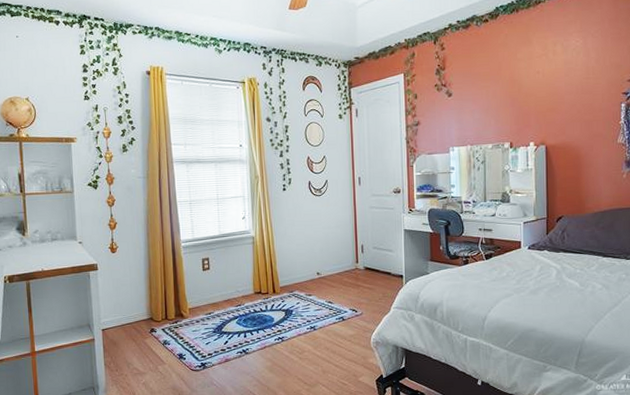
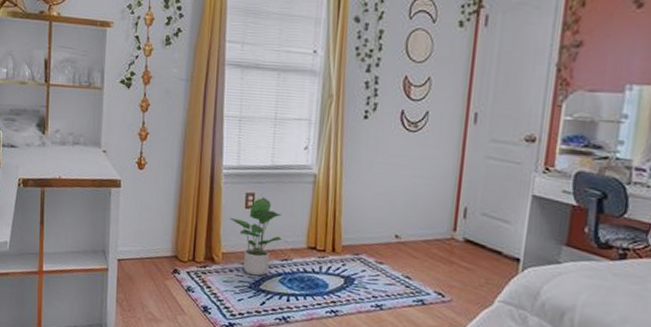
potted plant: none [191,260,235,322] -> present [229,197,282,276]

